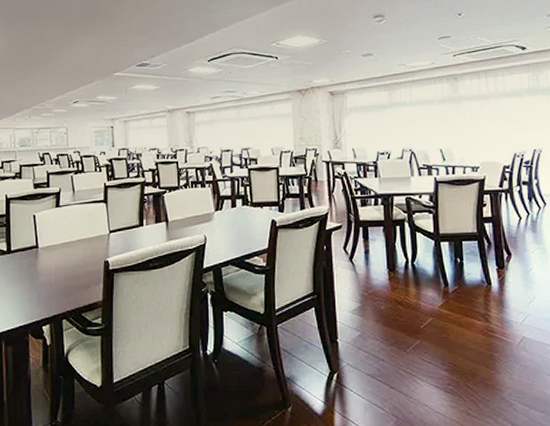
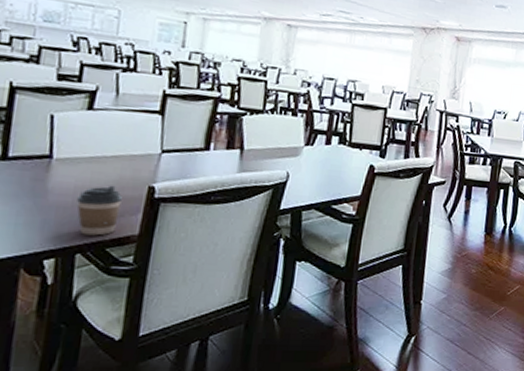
coffee cup: none [57,263,87,305] -> present [76,185,122,236]

